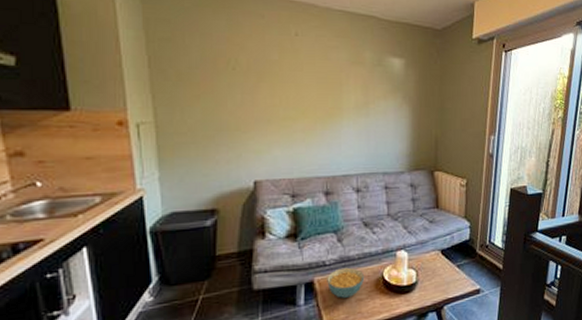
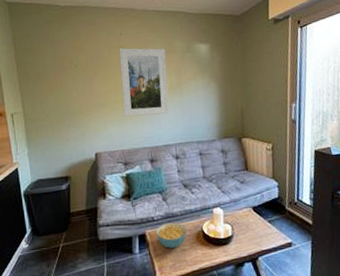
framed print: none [292,51,352,138] -> present [119,47,169,117]

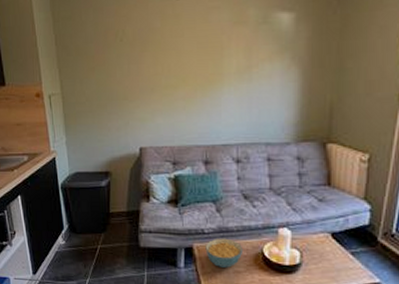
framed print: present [119,47,169,117] -> none [174,16,233,106]

